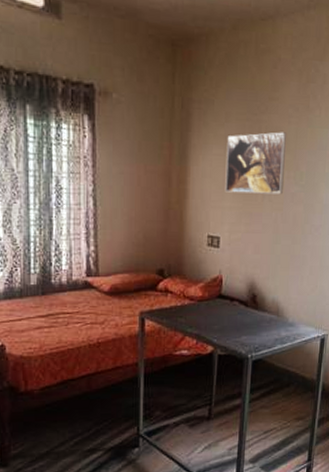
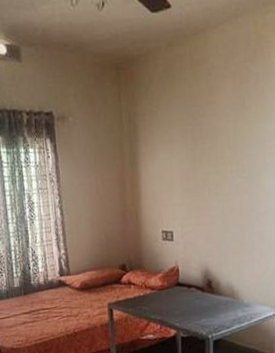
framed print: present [225,132,287,195] -> none [172,131,228,191]

